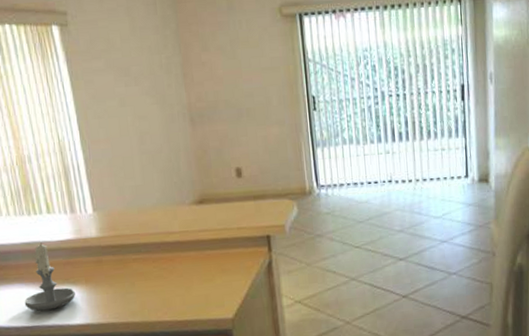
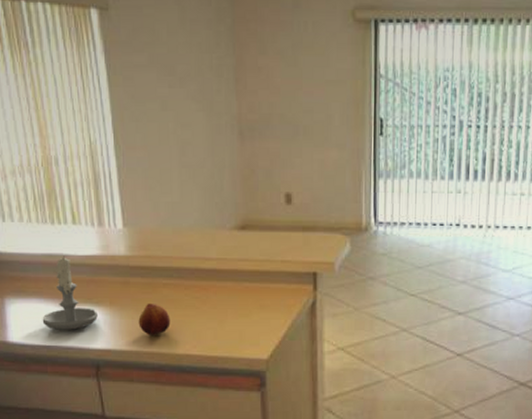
fruit: none [112,277,142,307] -> present [138,303,171,335]

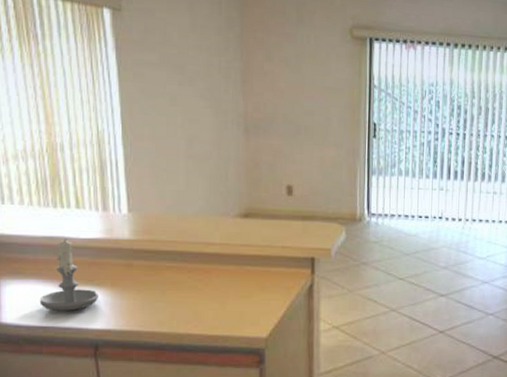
fruit: present [138,303,171,335] -> none [140,284,173,316]

